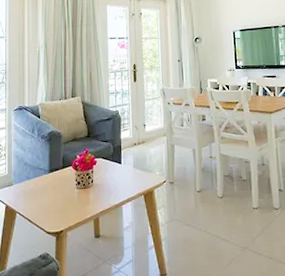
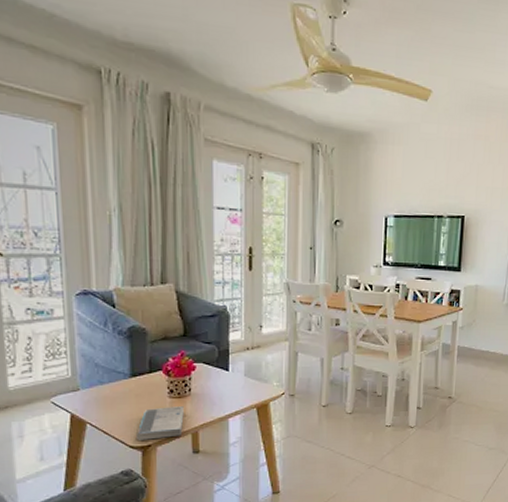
book: none [51,196,88,227] -> present [135,406,184,440]

